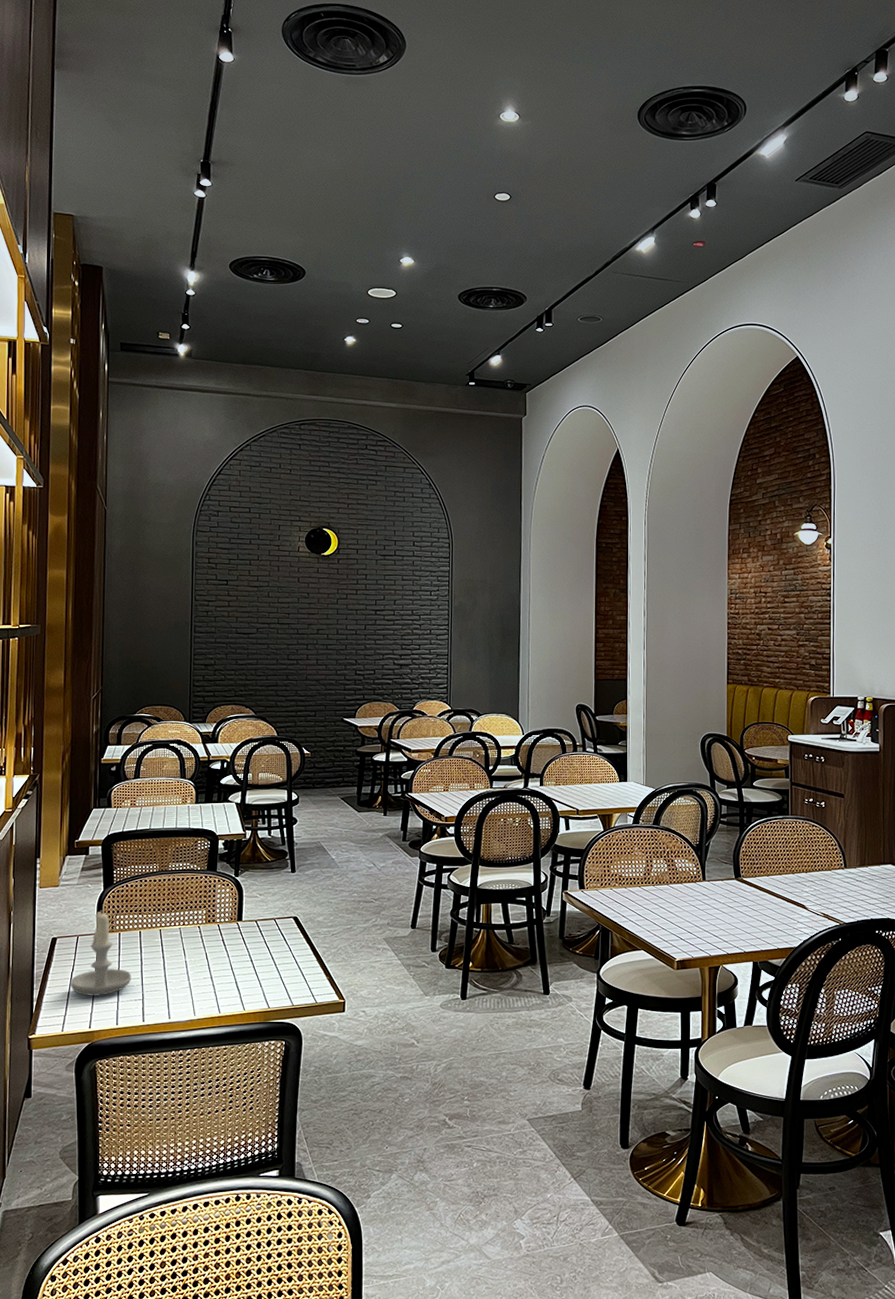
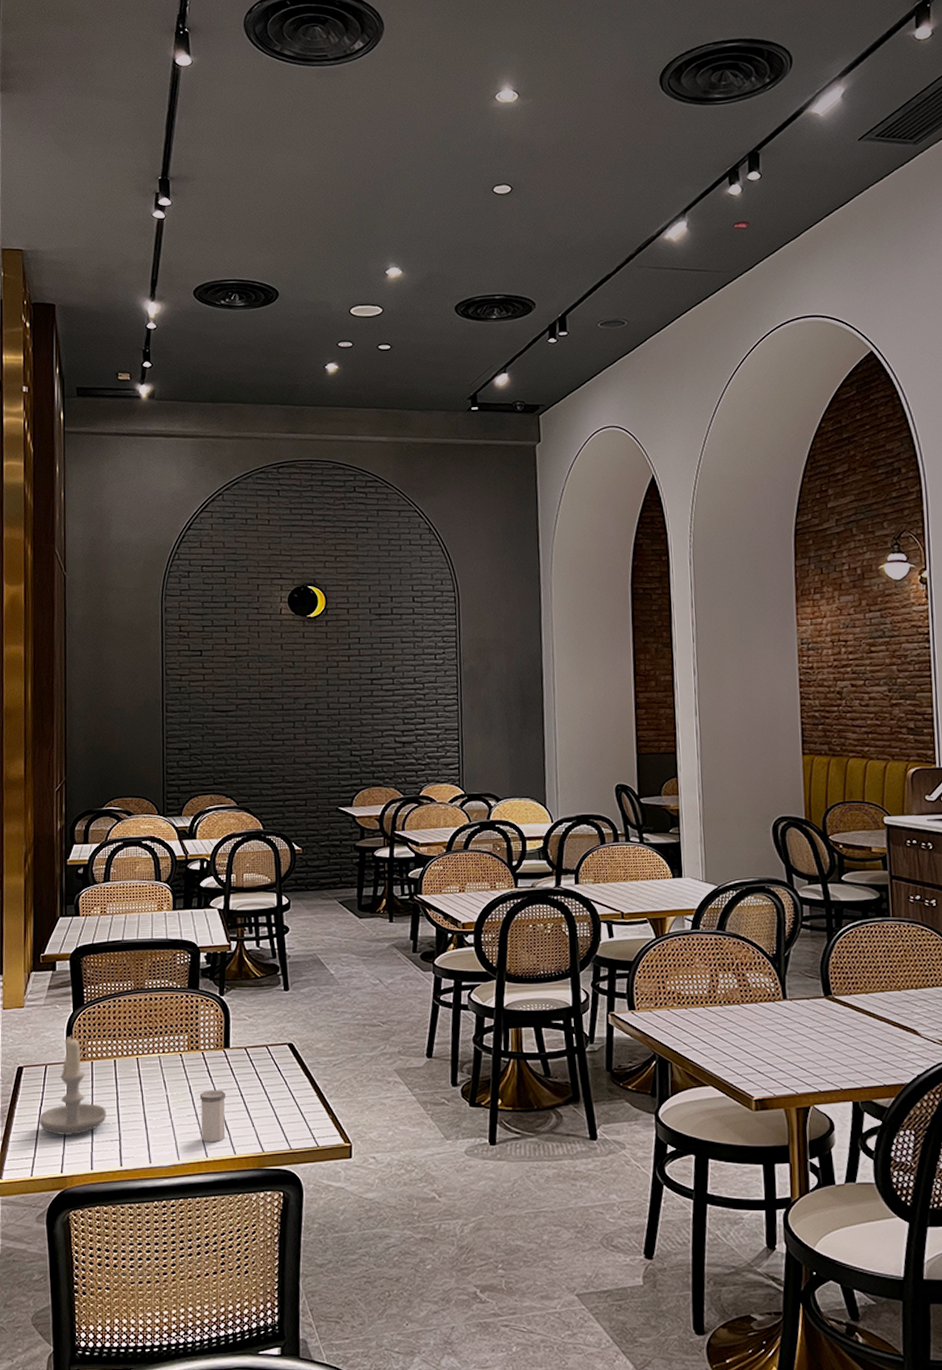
salt shaker: none [214,956,237,1000] -> present [199,1090,226,1142]

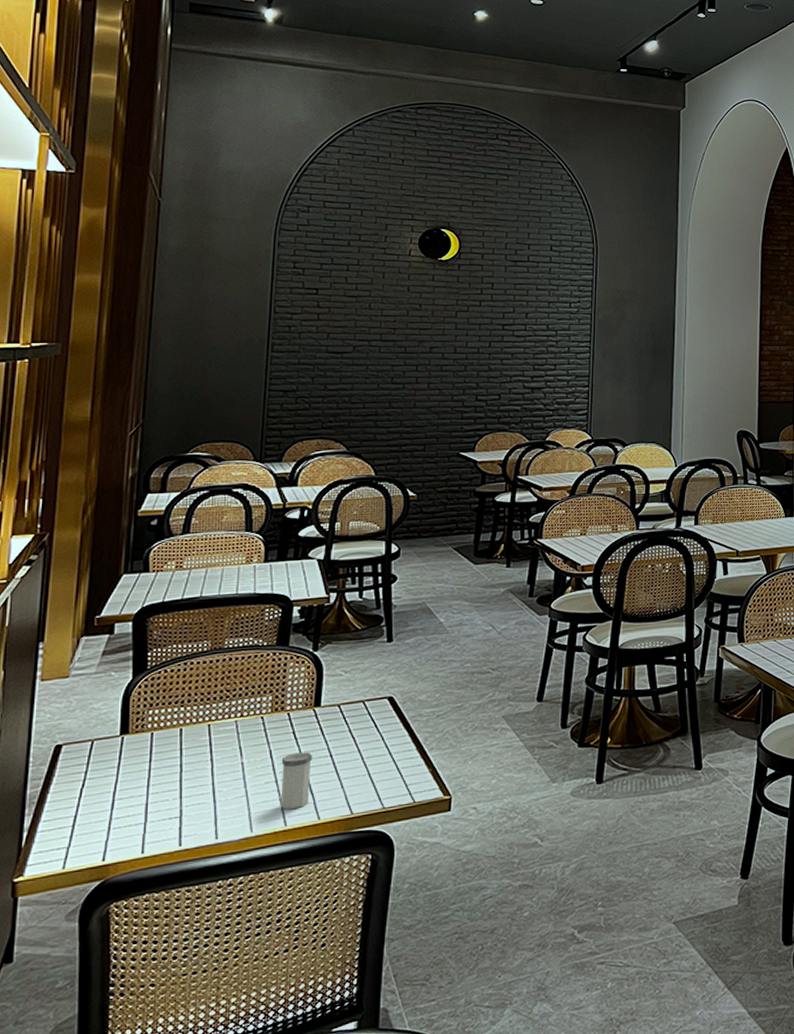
candle: present [39,1034,107,1135] -> none [78,704,166,819]

